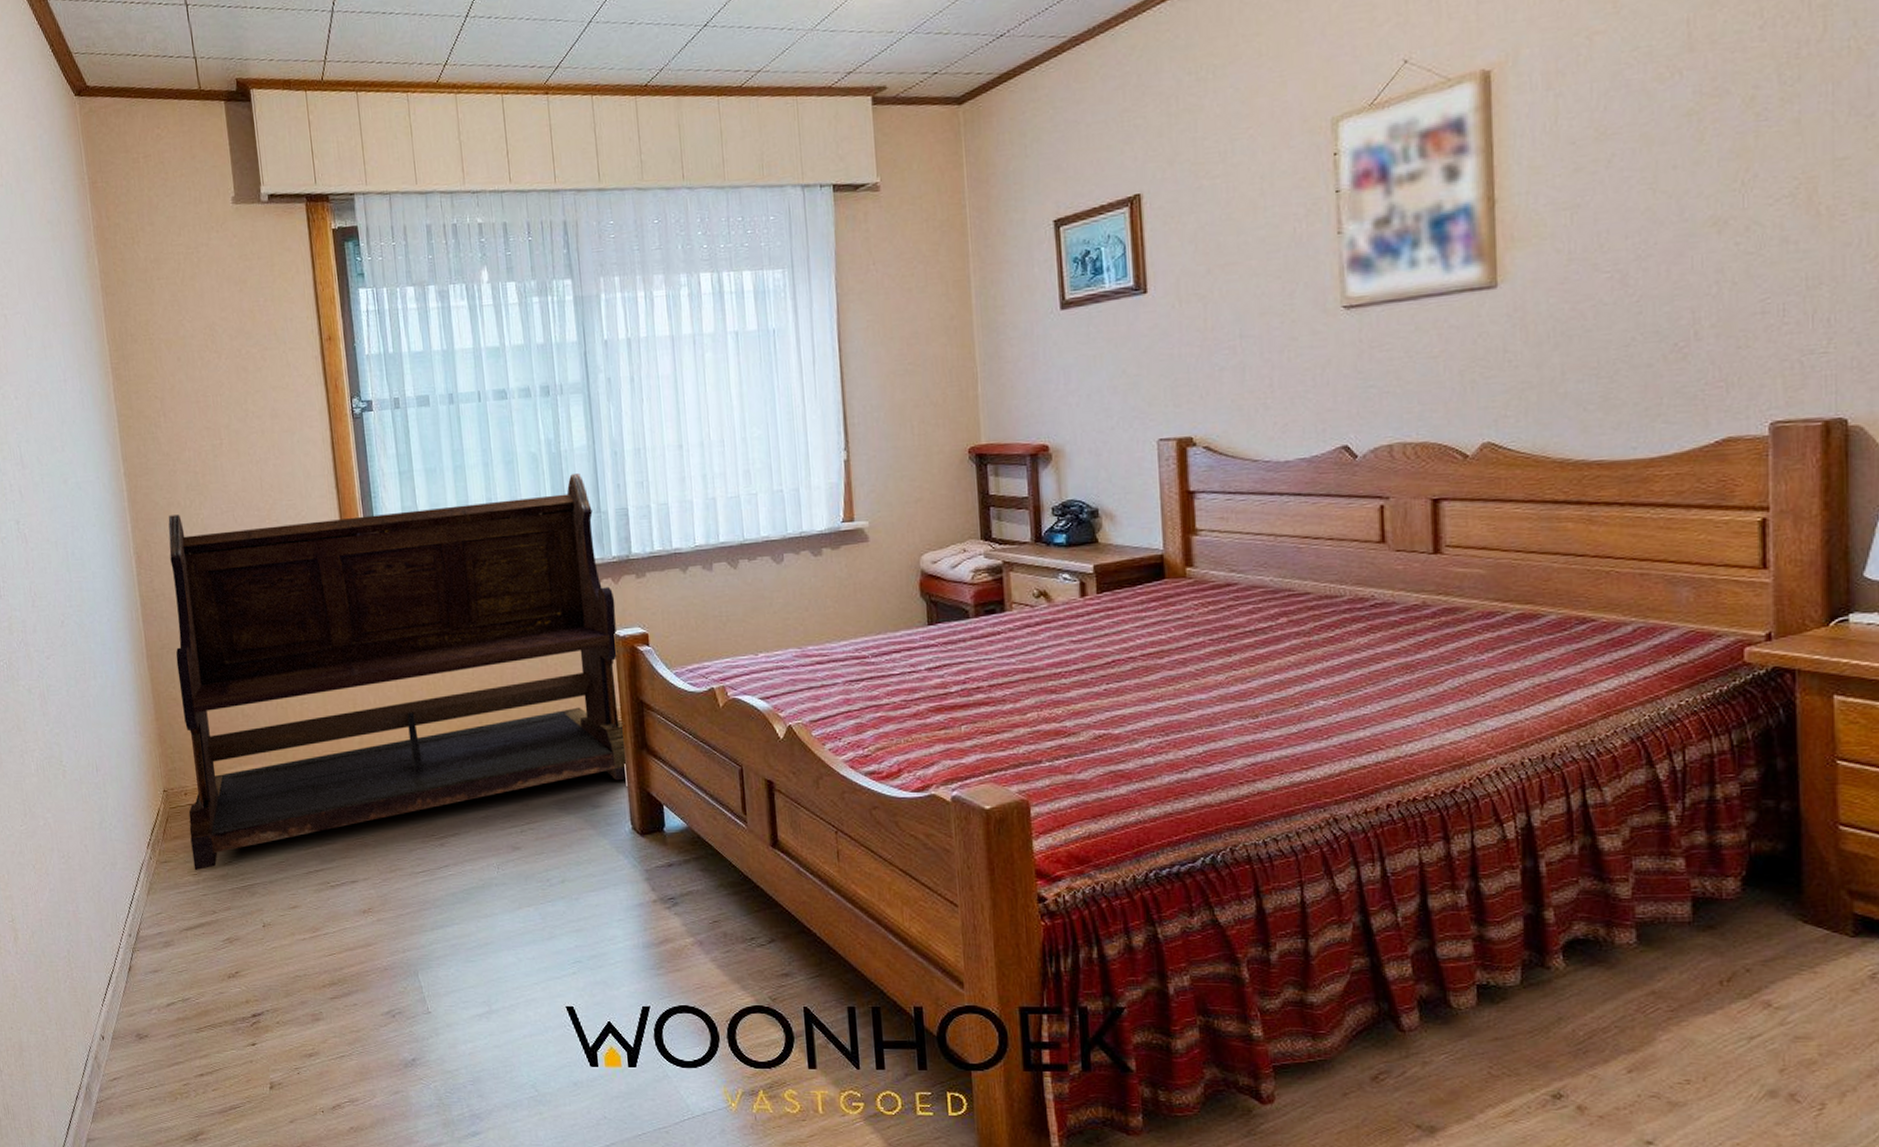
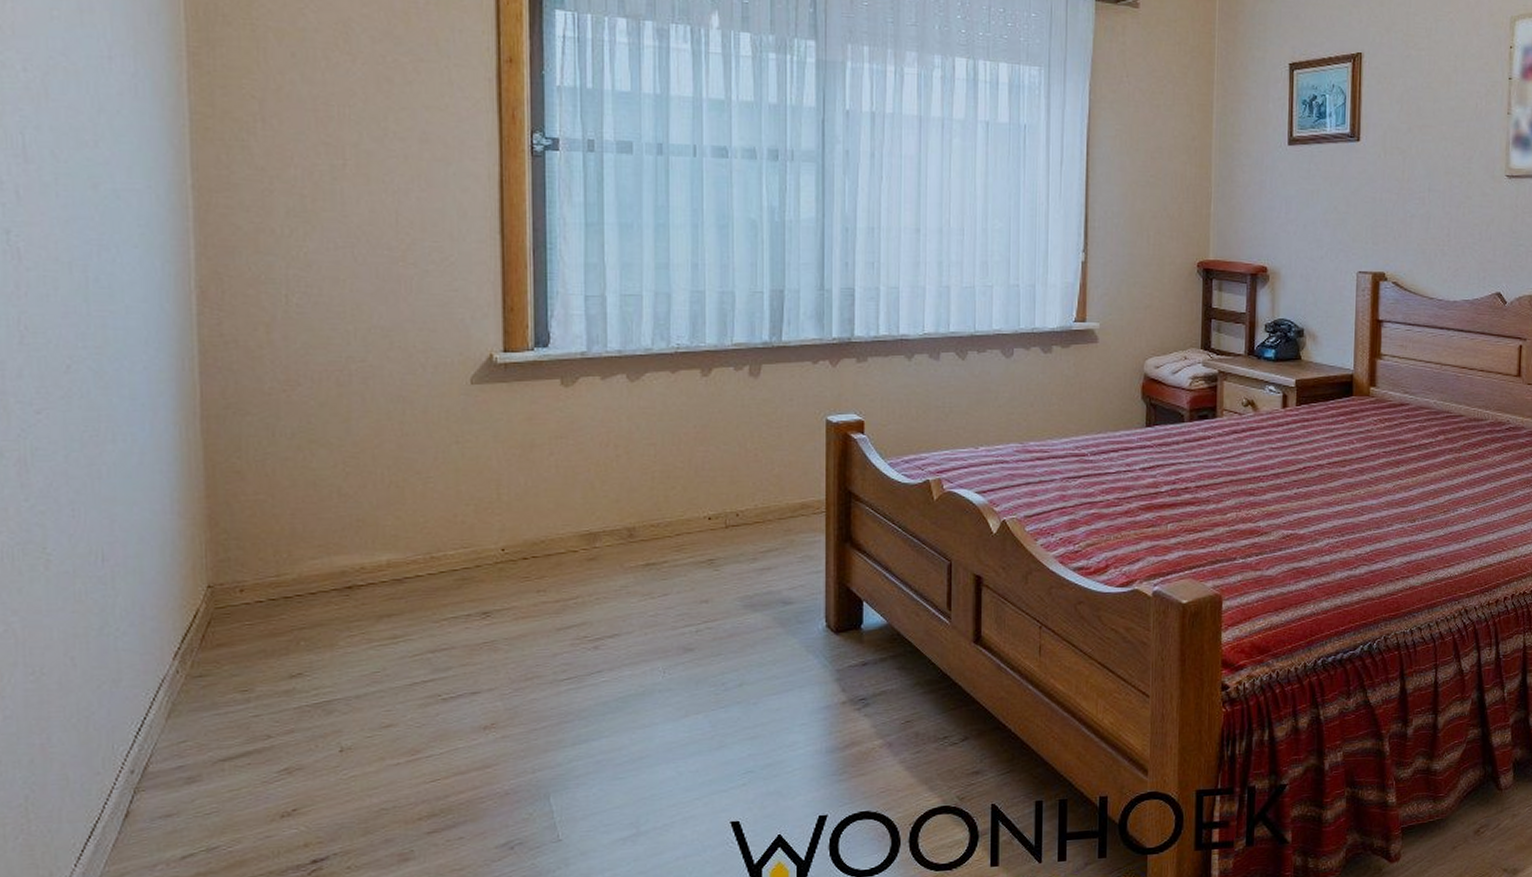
bench: present [168,474,627,871] -> none [242,244,831,687]

